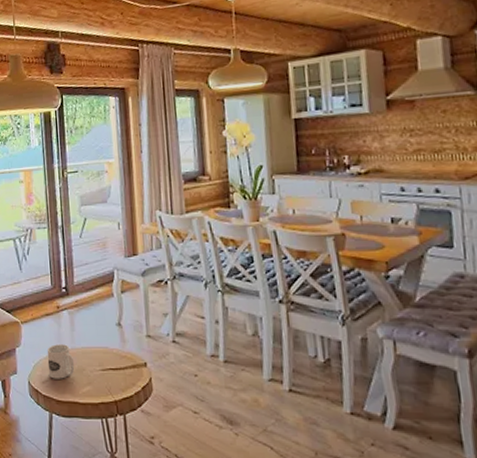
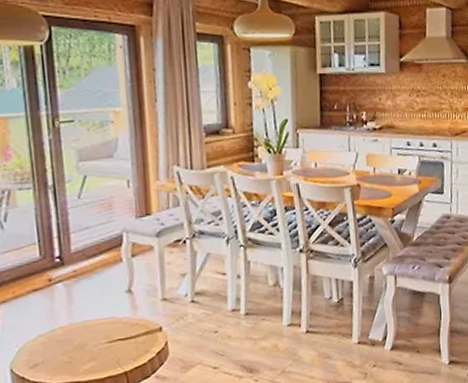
mug: present [47,344,75,379] -> none [35,320,74,362]

